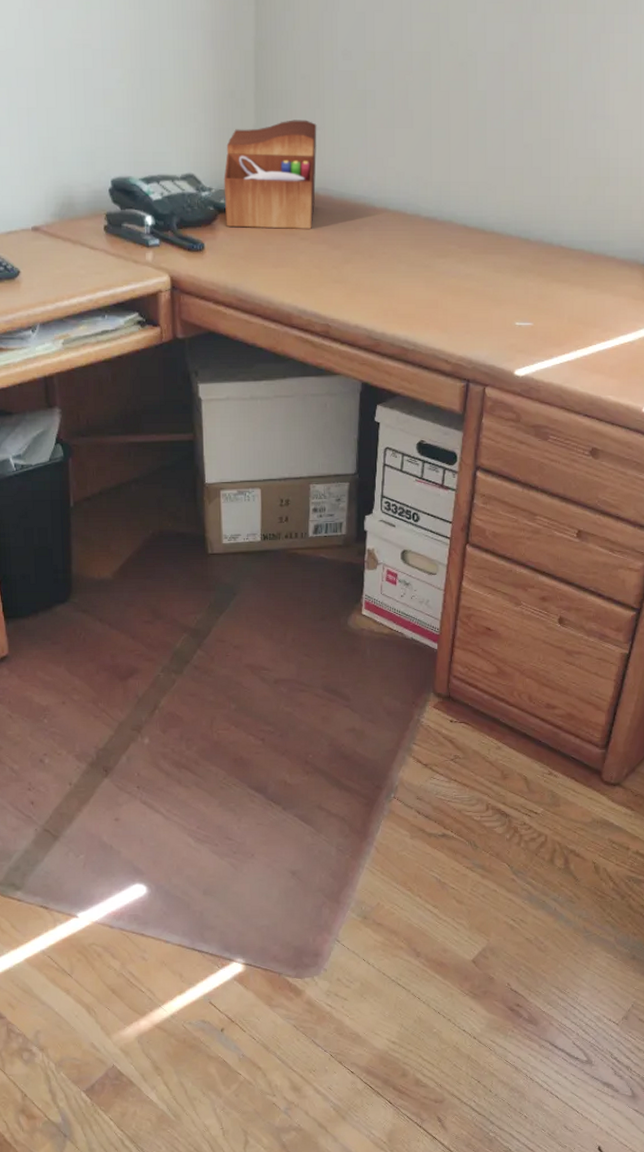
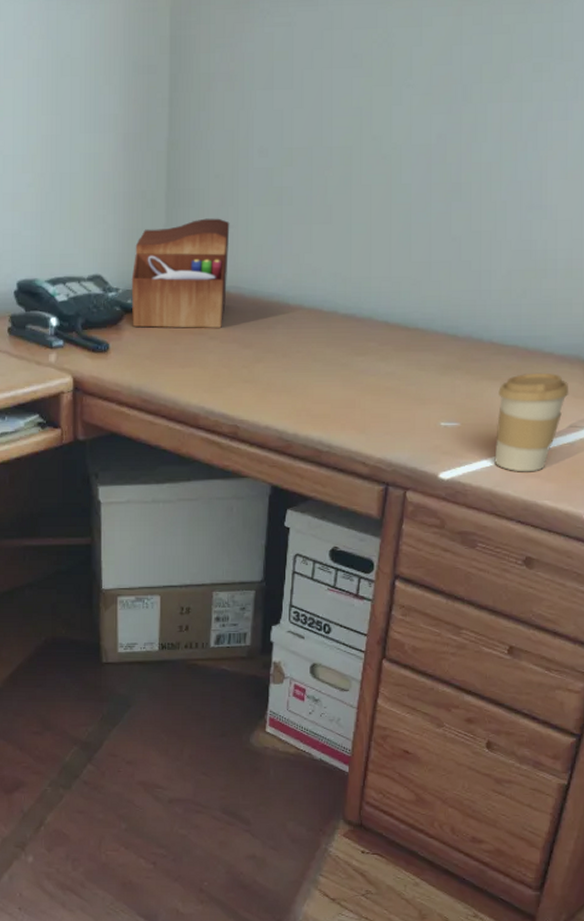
coffee cup: none [564,275,630,369] -> present [494,372,569,472]

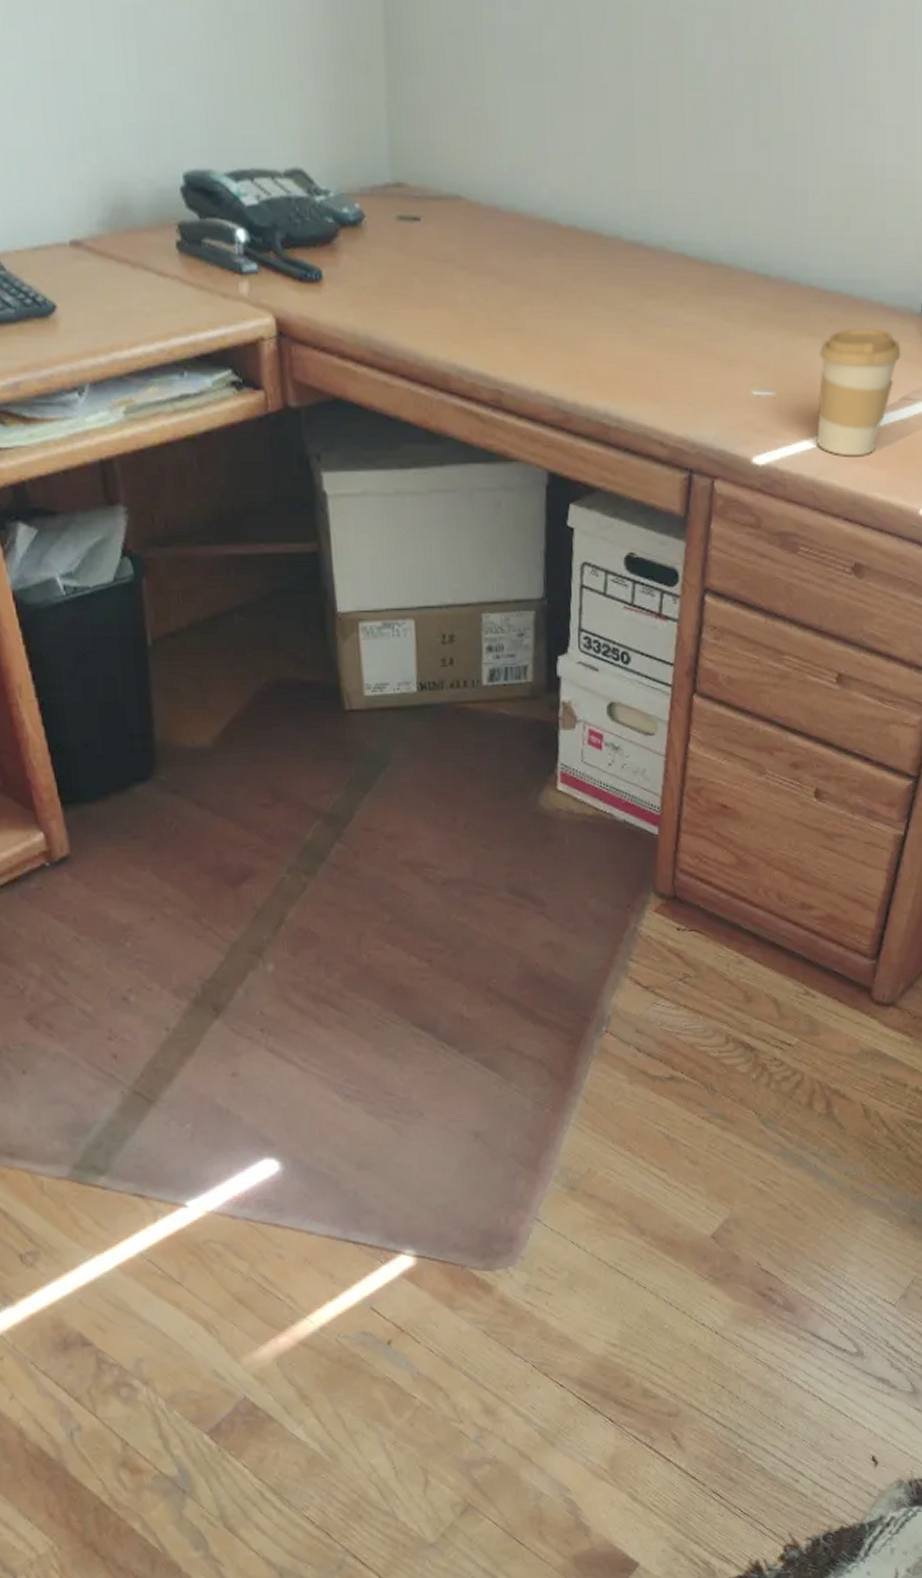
sewing box: present [131,218,230,328] -> none [345,94,476,254]

